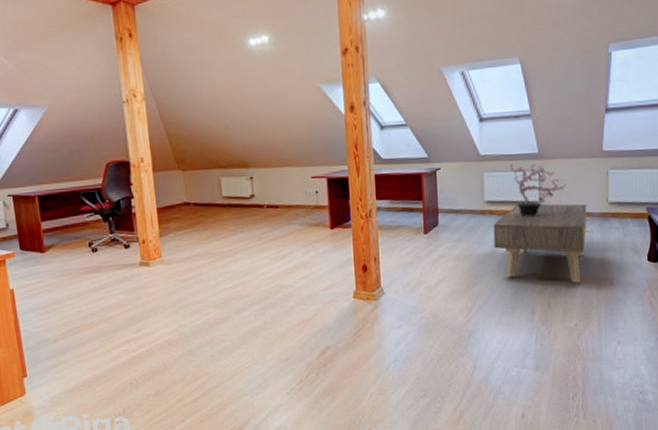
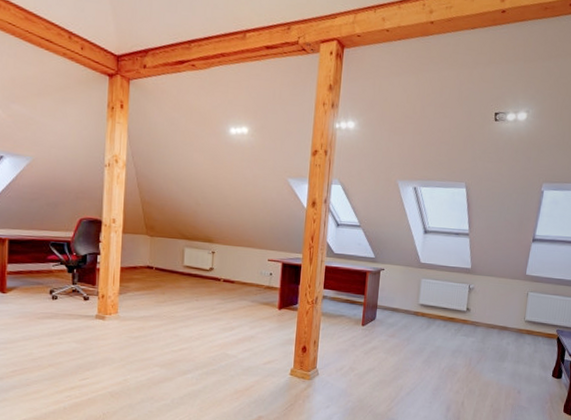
coffee table: present [493,204,591,283] -> none [422,311,508,388]
potted plant: present [510,163,567,216] -> none [445,274,492,323]

